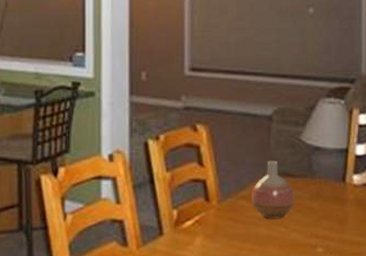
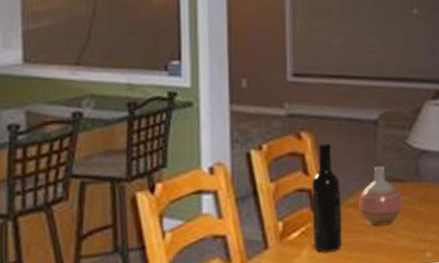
wine bottle: none [205,136,235,242] -> present [311,142,343,252]

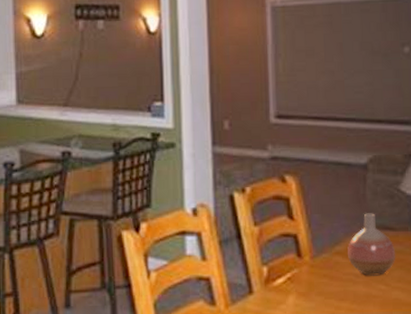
wine bottle: present [311,142,343,252] -> none [296,187,331,300]

